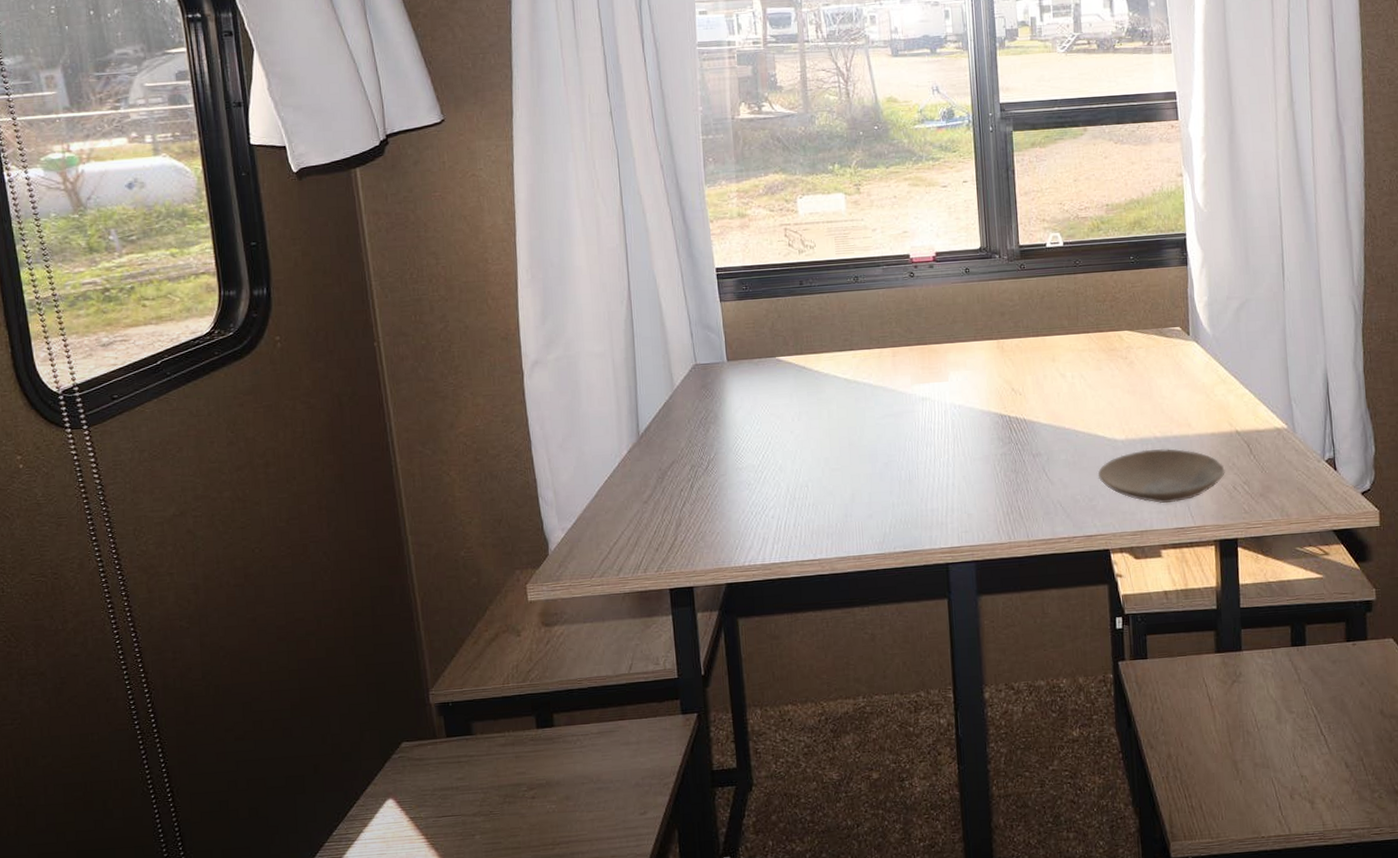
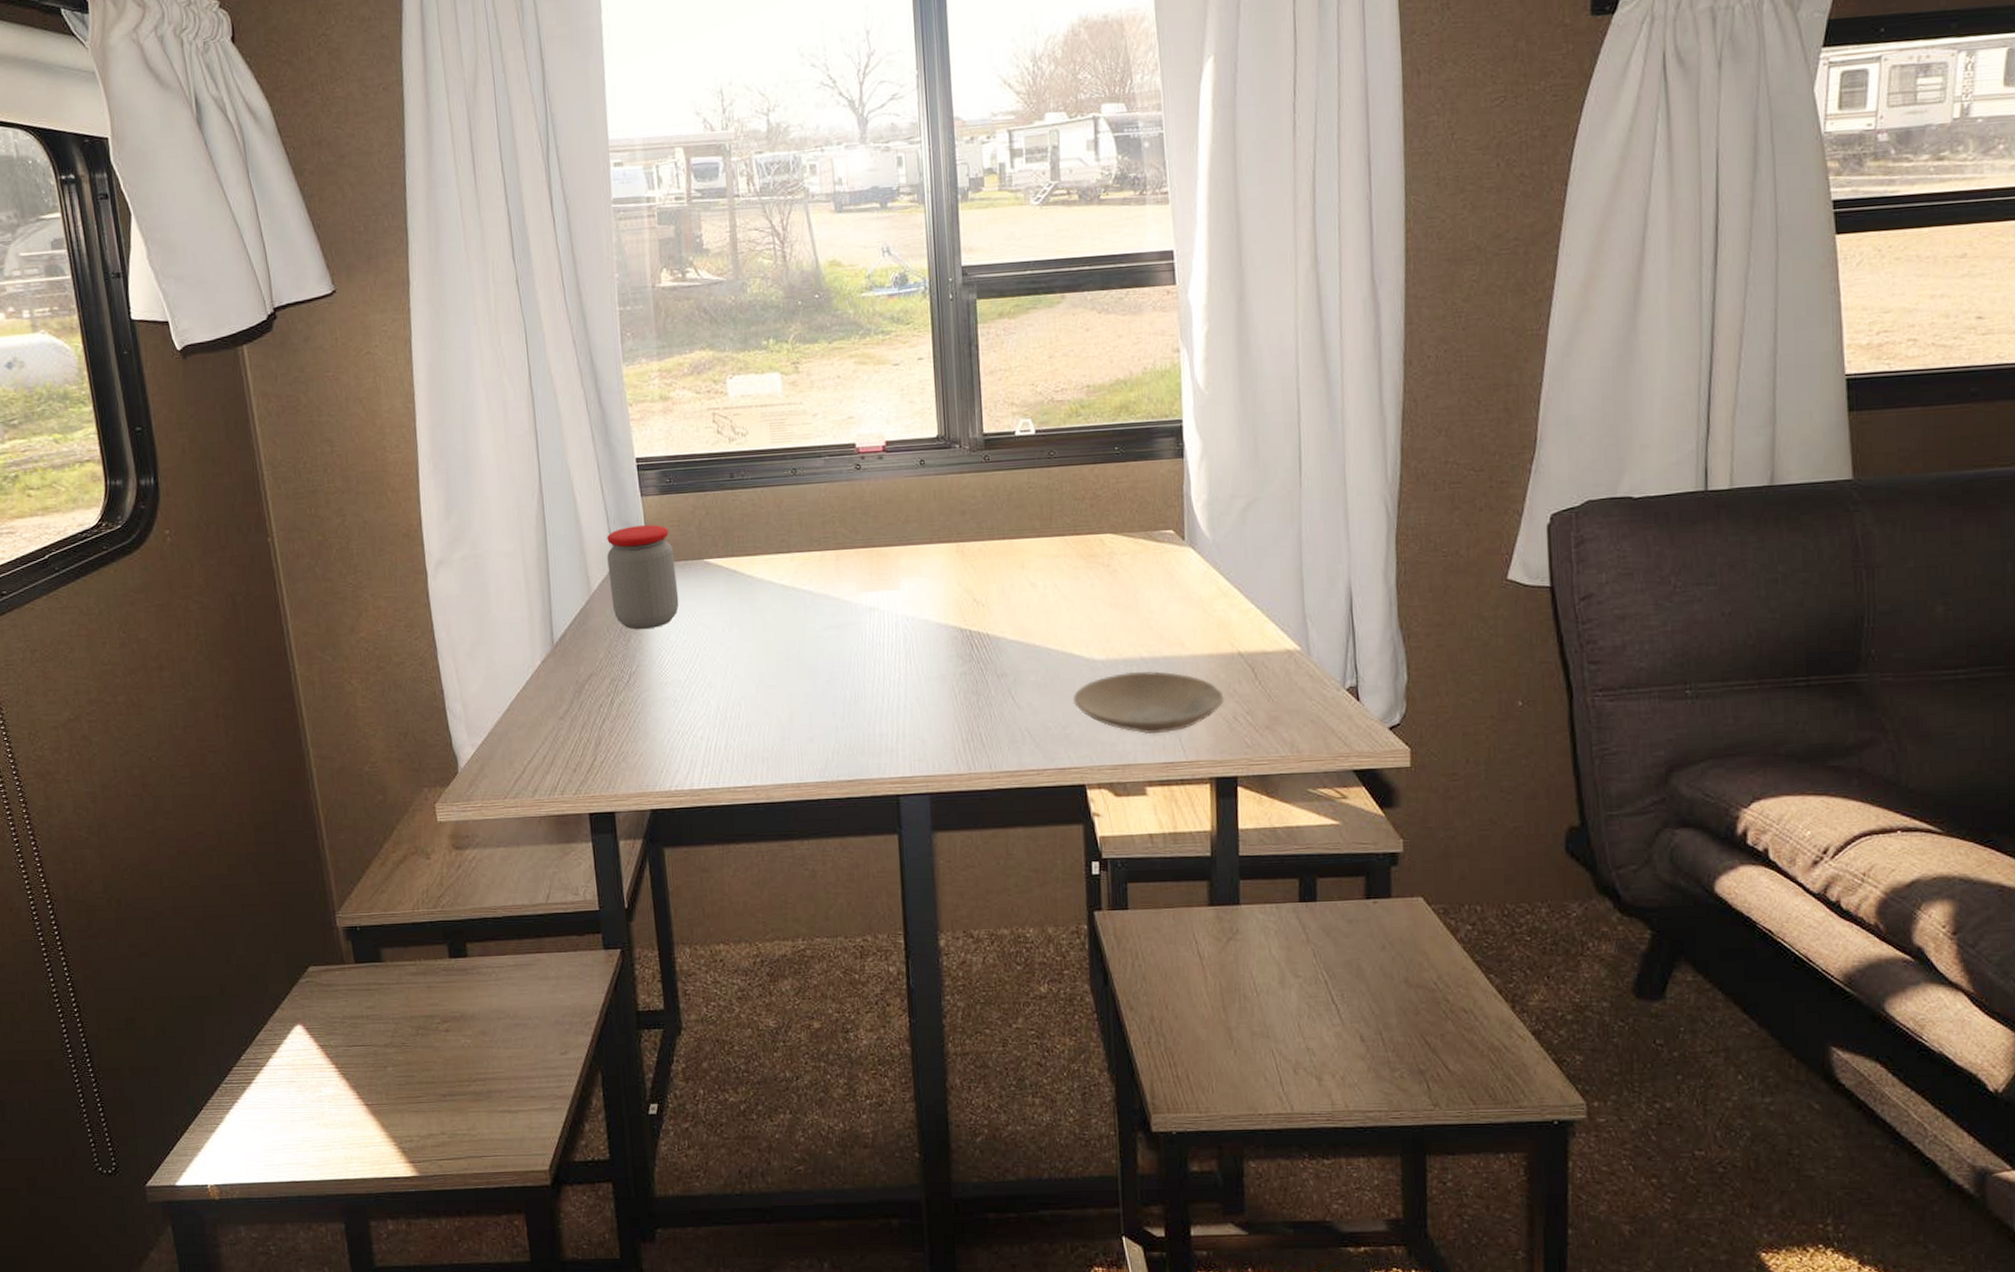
jar: none [689,327,754,421] -> present [607,525,679,630]

